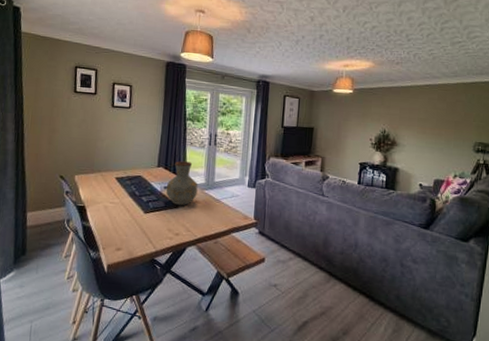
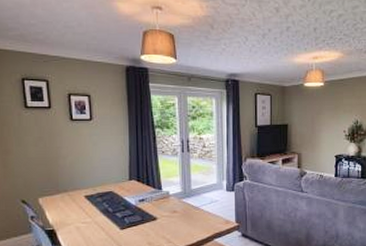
vase: present [166,161,198,206] -> none [141,171,175,218]

